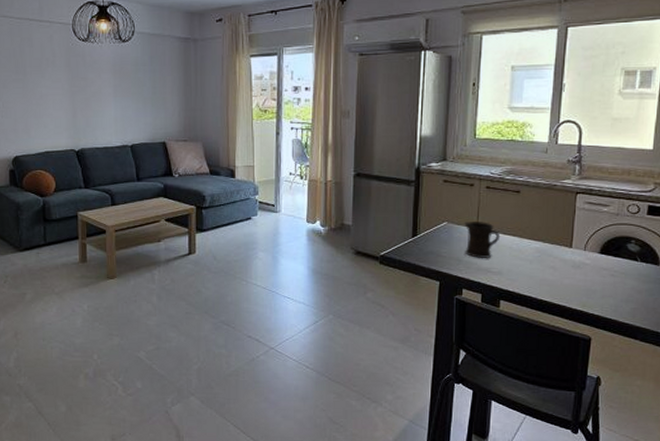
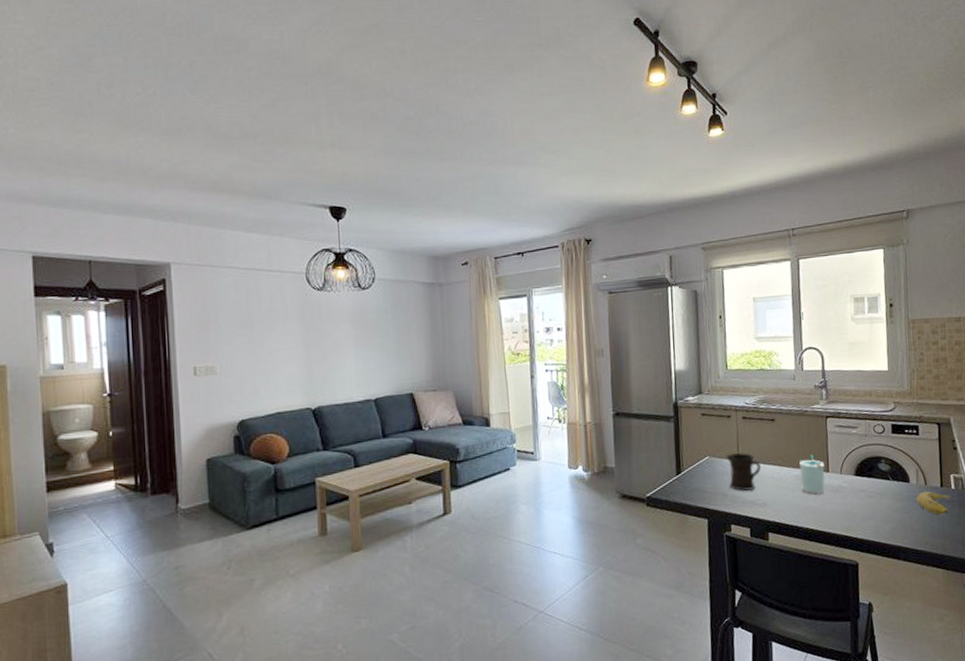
cup: none [540,229,568,268] -> present [799,455,825,495]

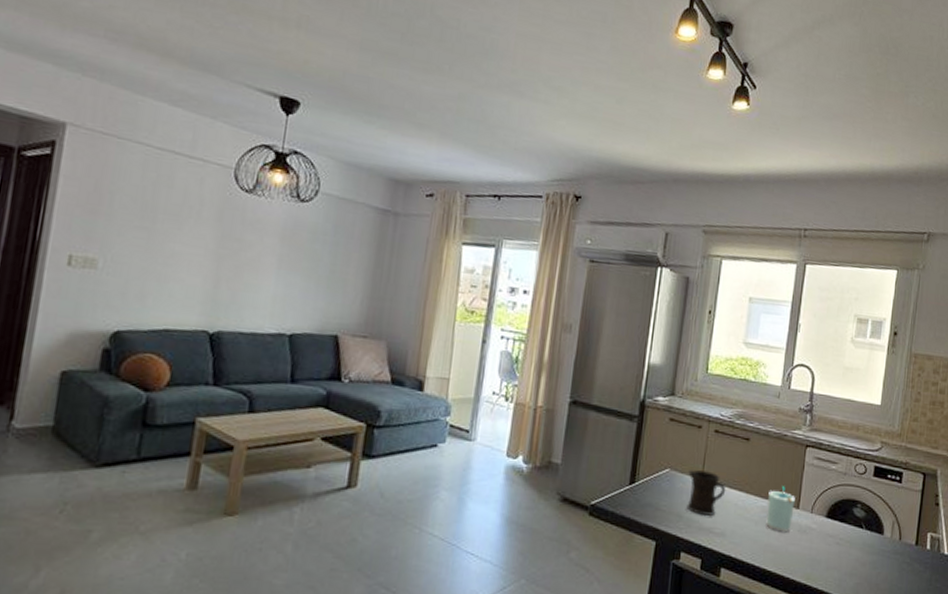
fruit: present [916,491,953,515] -> none [887,548,926,577]

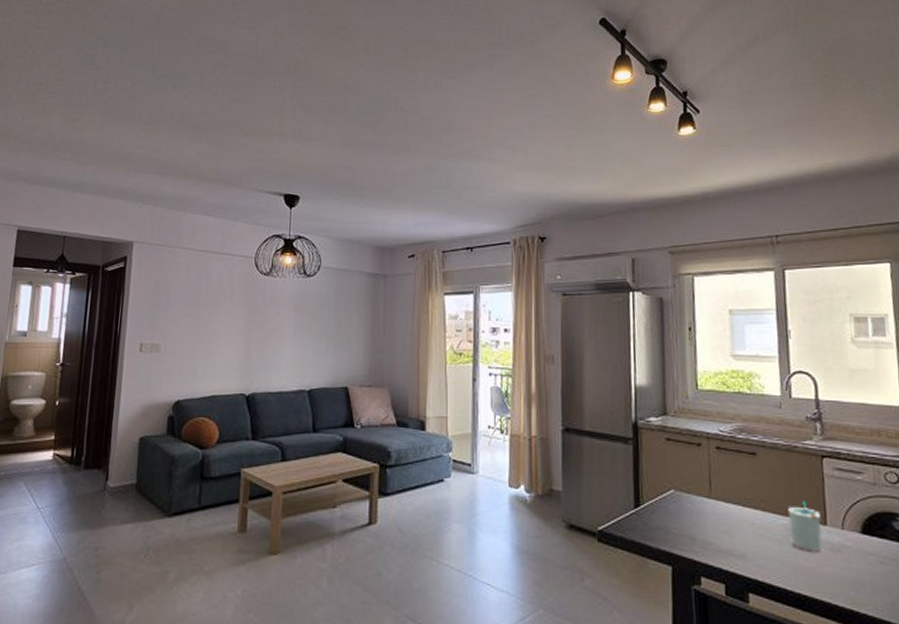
mug: present [686,470,726,517] -> none [695,490,740,538]

